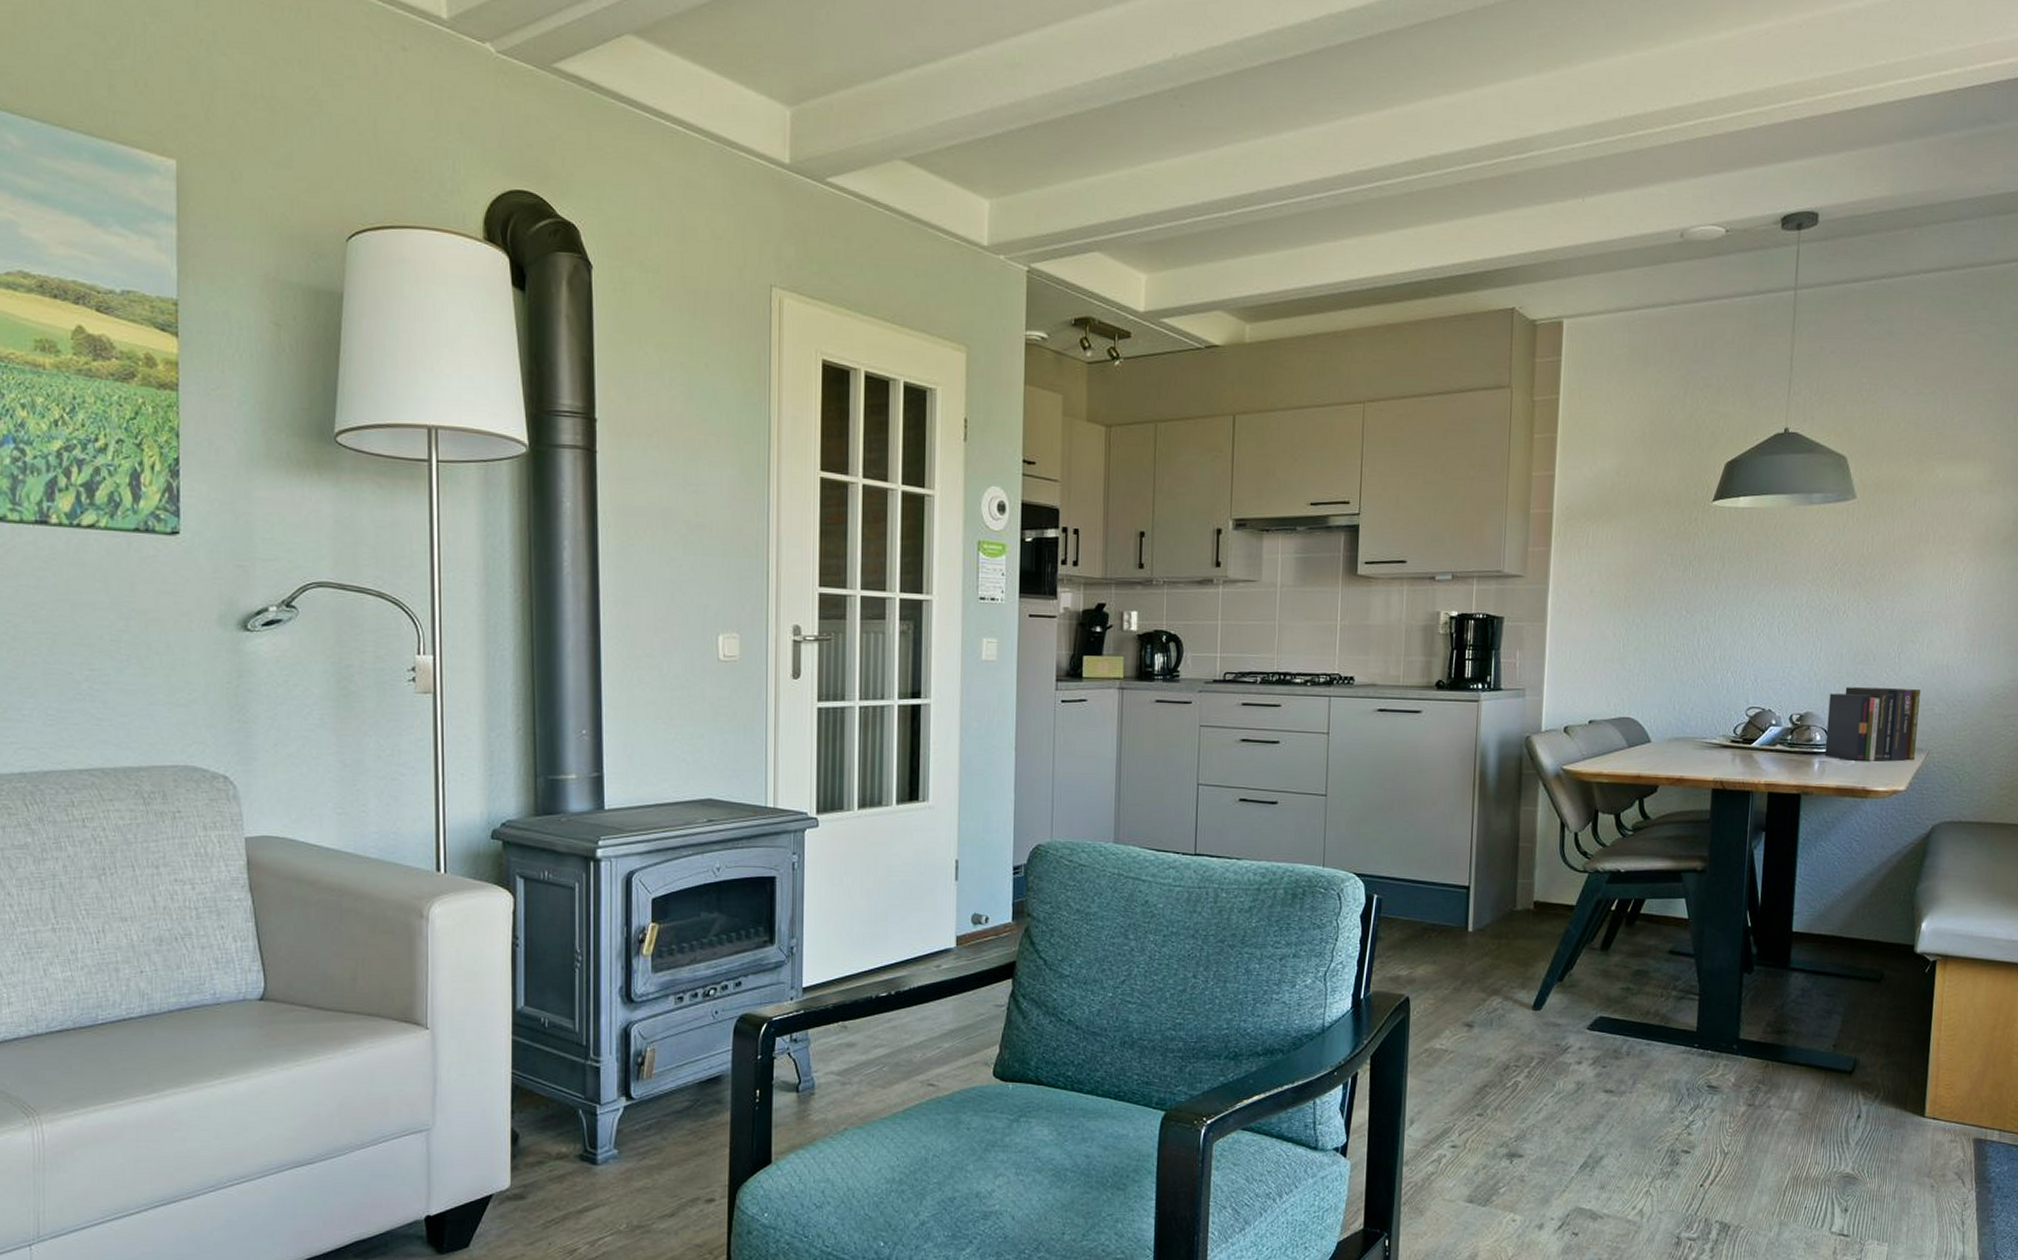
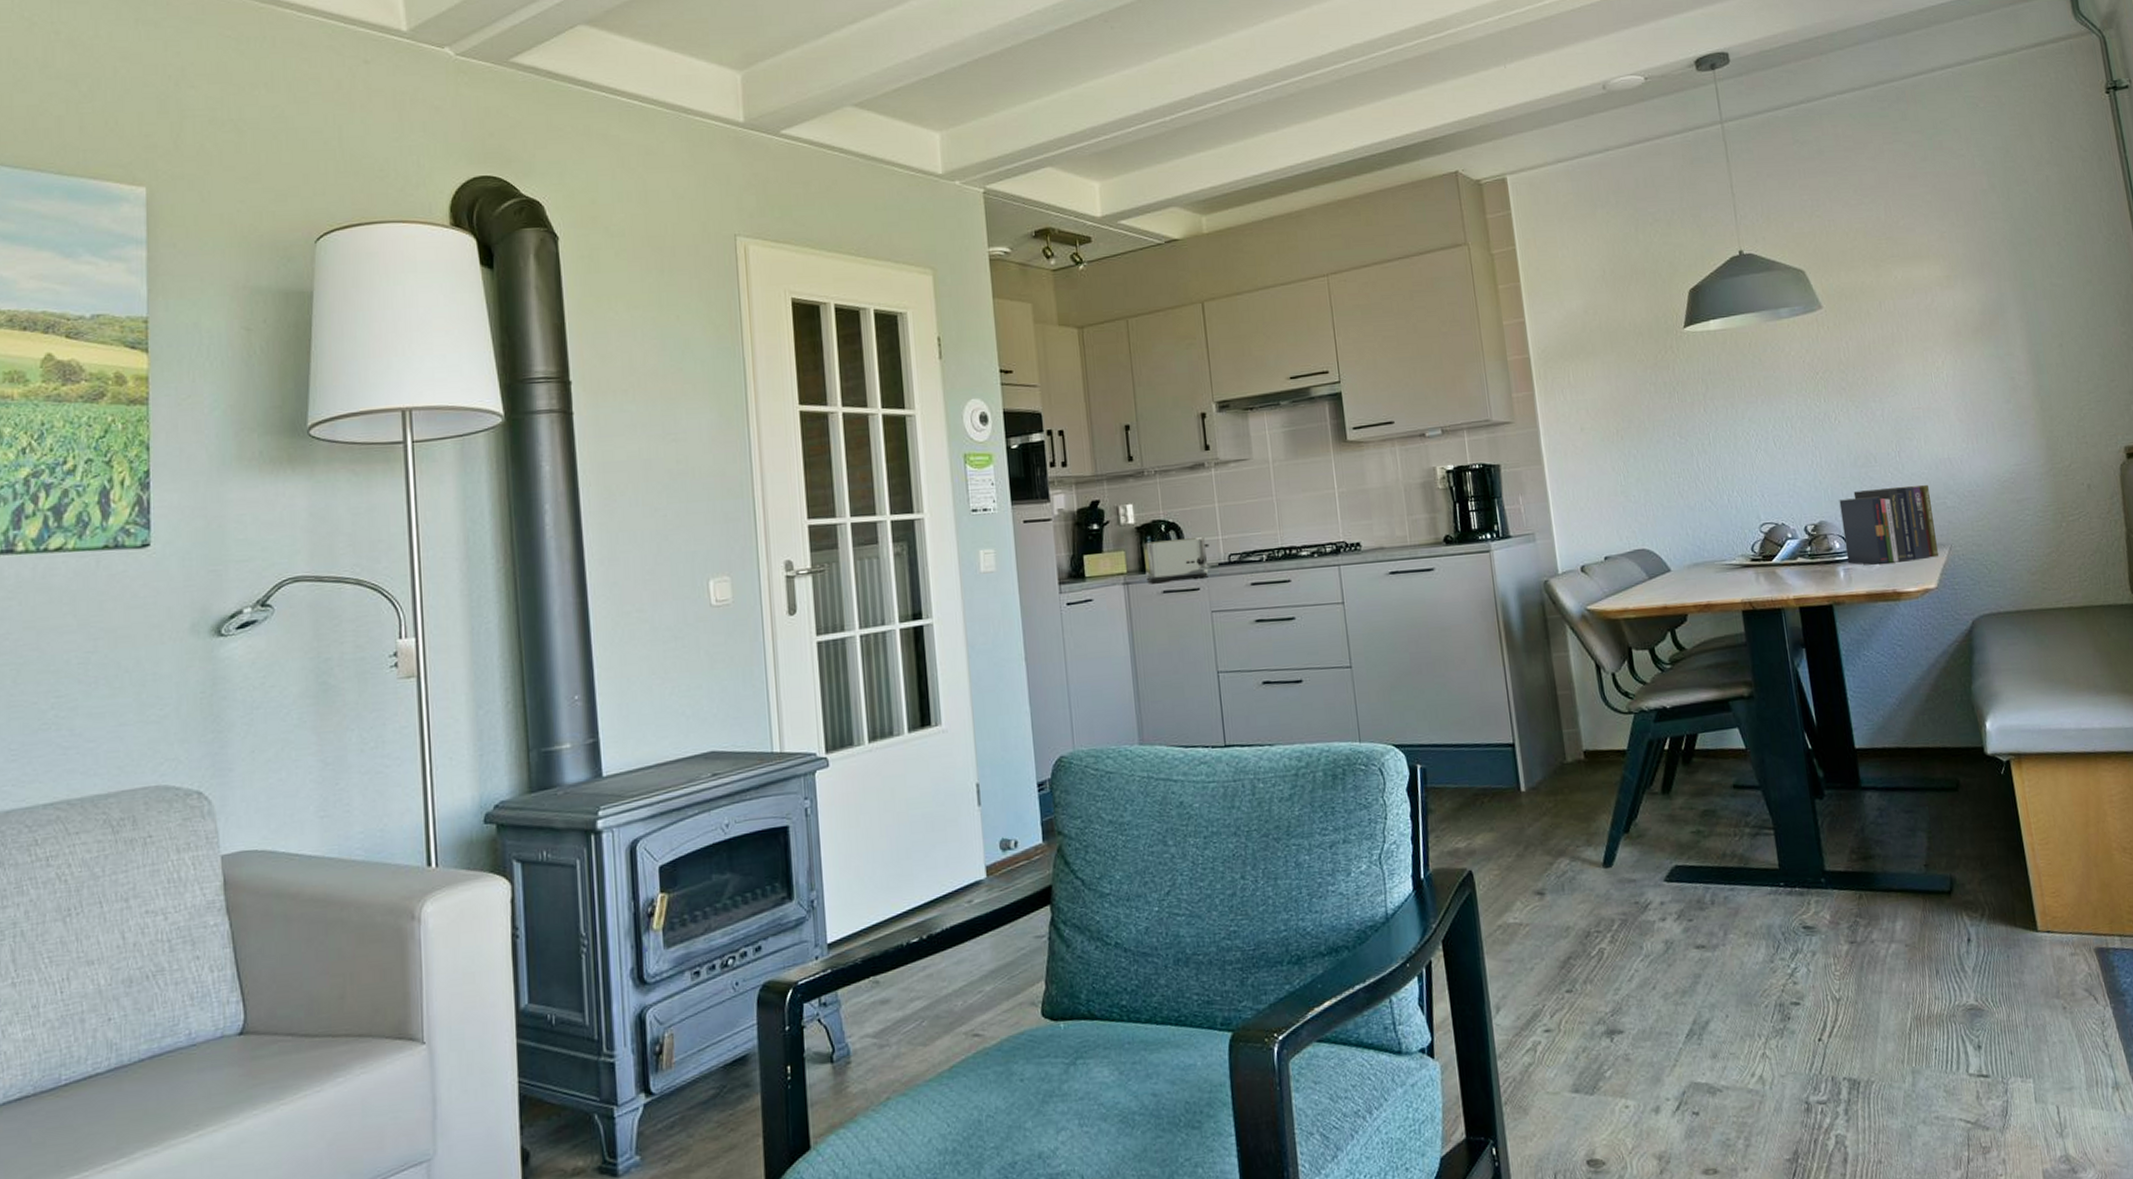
toaster: none [1141,650,1207,694] -> present [1143,537,1210,584]

